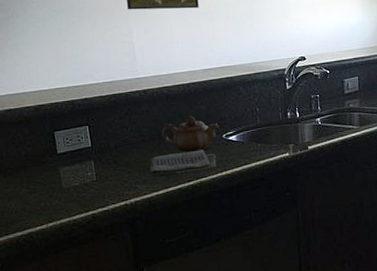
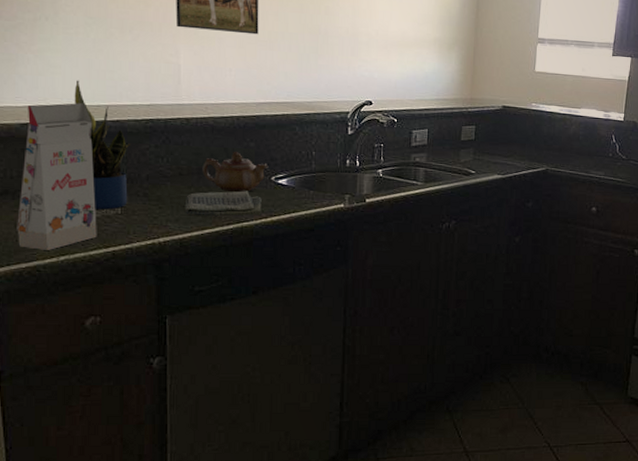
gift box: none [10,87,78,219] -> present [17,103,97,250]
potted plant: none [46,66,101,179] -> present [74,80,131,210]

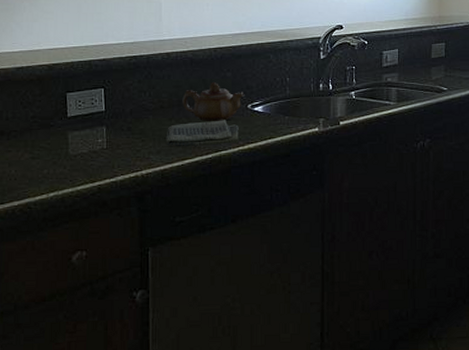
gift box: present [17,103,97,250] -> none [11,45,84,187]
potted plant: present [74,80,131,210] -> none [64,23,116,145]

